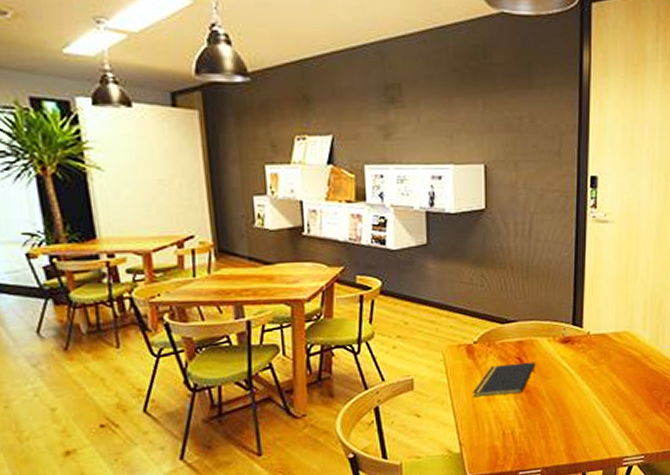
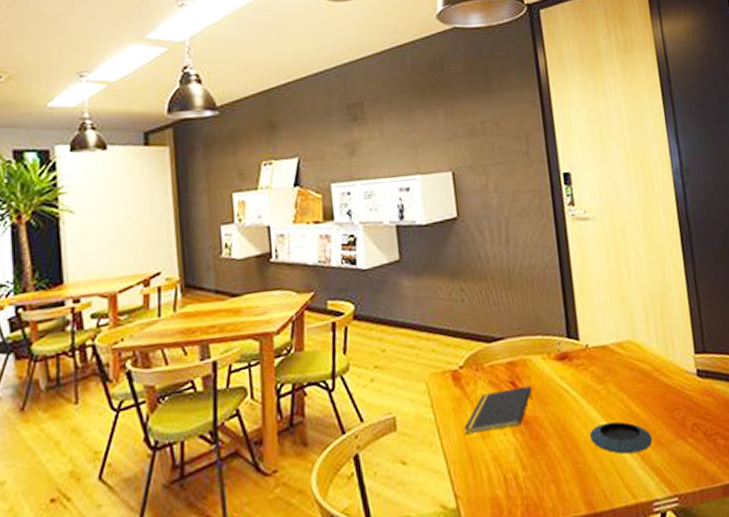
saucer: none [580,396,631,421] -> present [590,421,652,455]

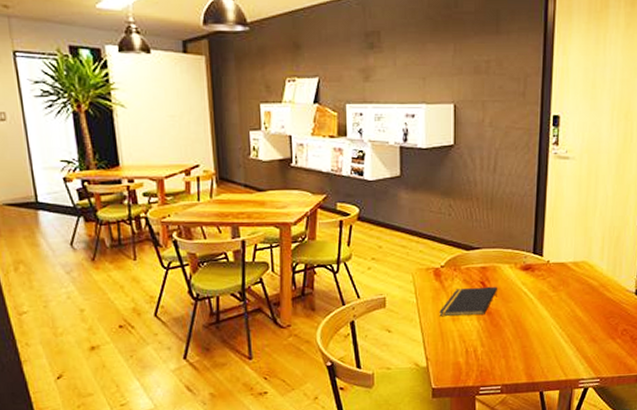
saucer: present [590,421,652,455] -> none [539,321,588,345]

